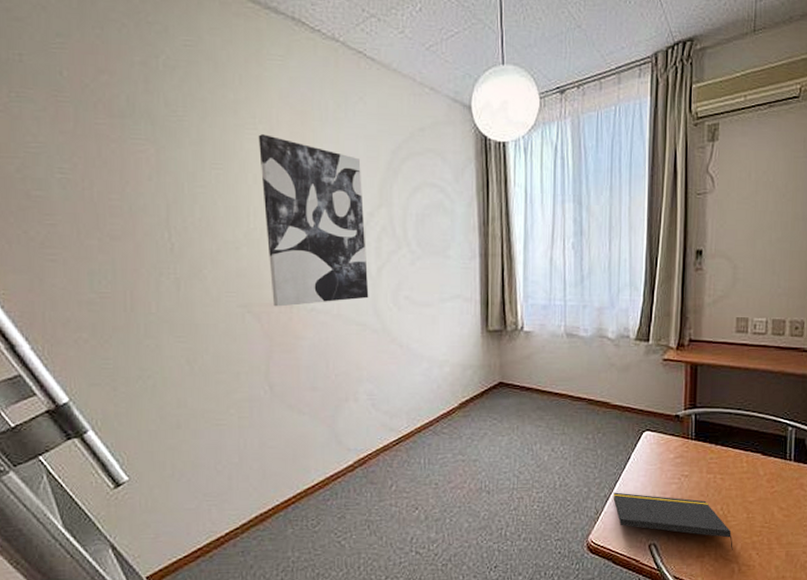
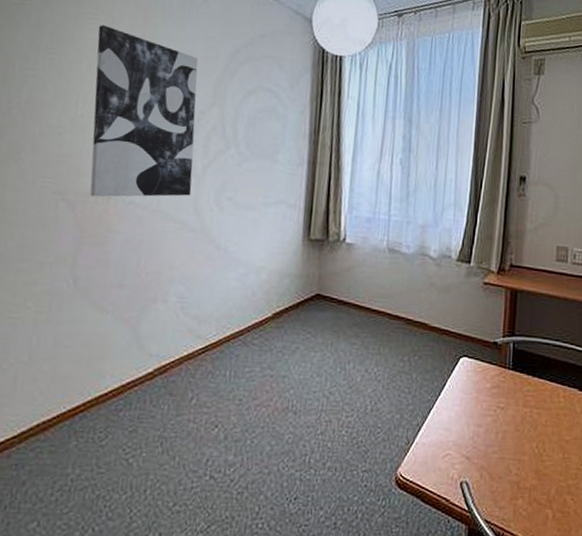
notepad: present [613,492,733,550] -> none [425,421,548,494]

